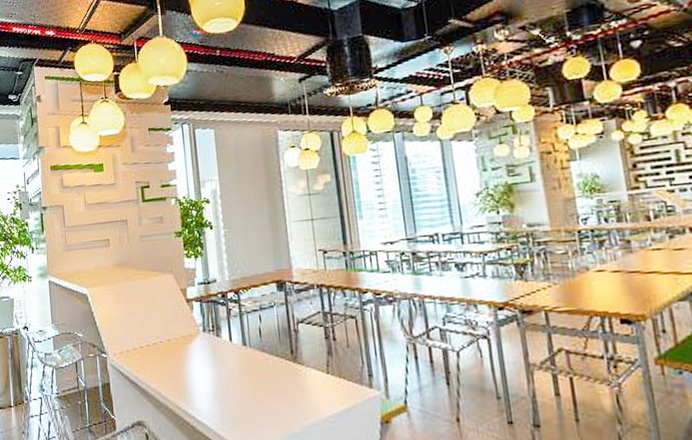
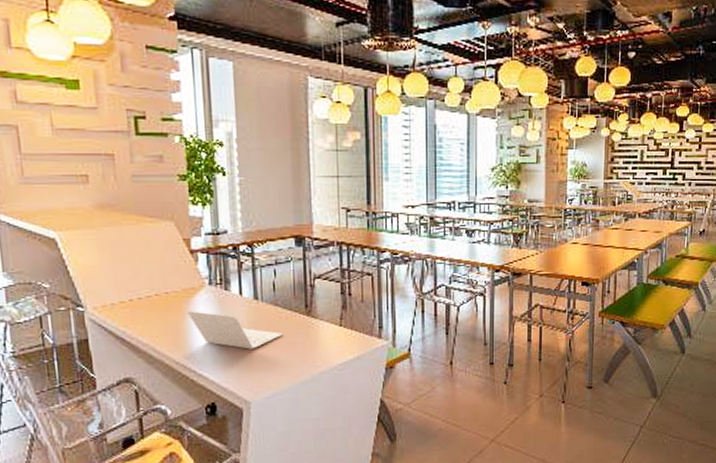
laptop: none [186,357,272,397] -> present [187,311,283,349]

